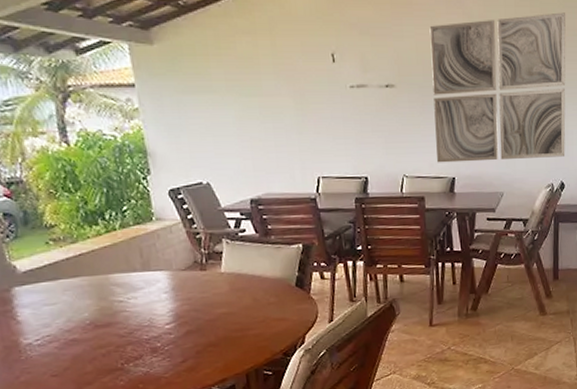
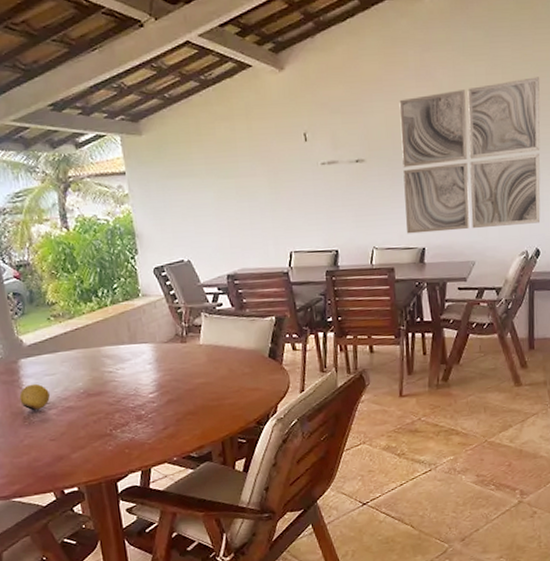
fruit: none [13,314,50,345] -> present [19,383,50,411]

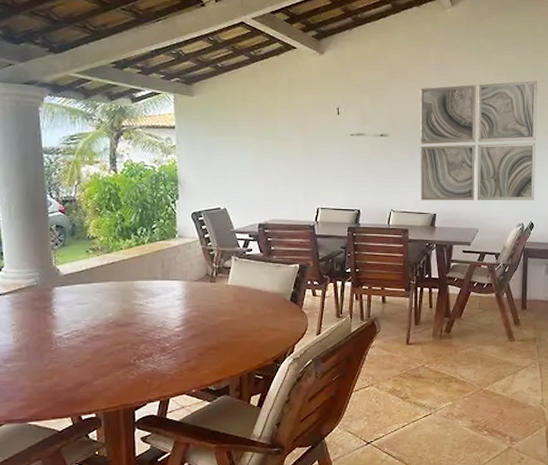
fruit: present [19,383,50,411] -> none [49,311,79,337]

